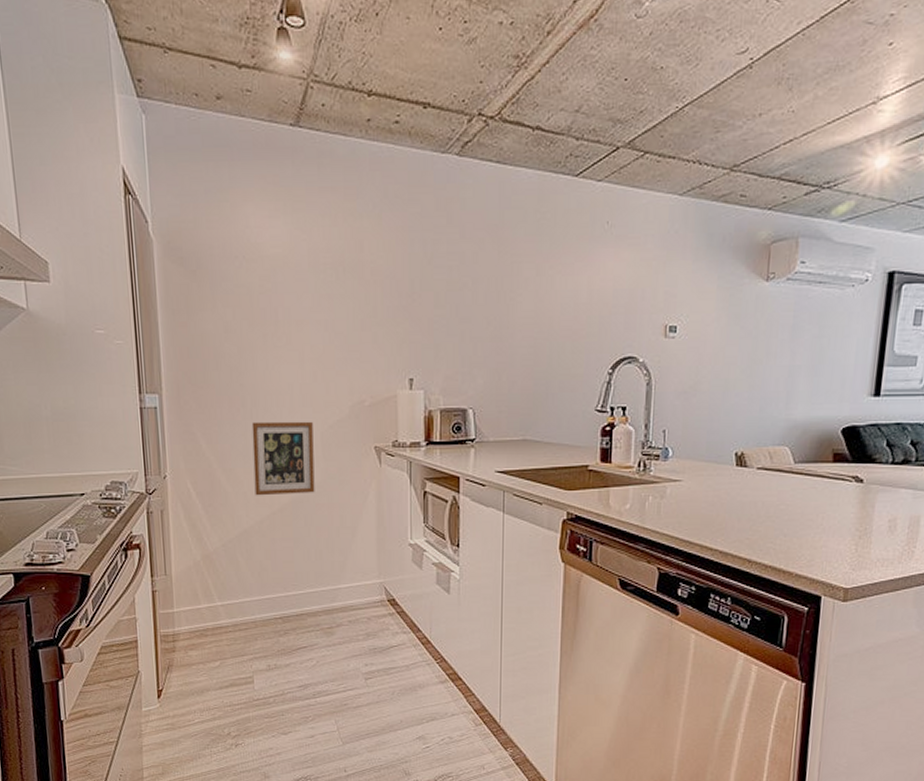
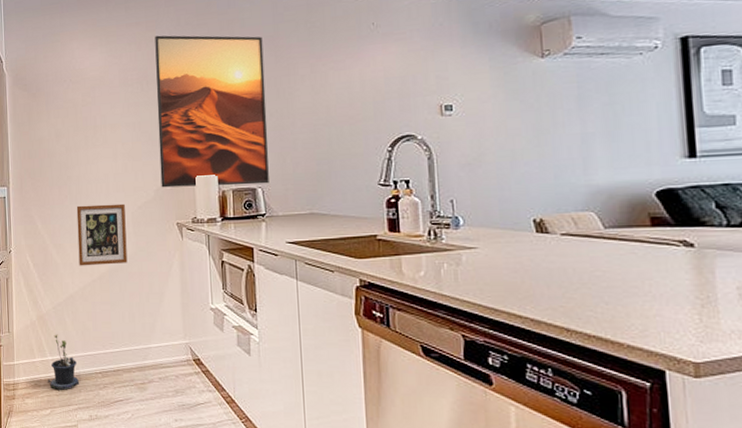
potted plant: none [216,576,256,639] -> present [48,334,80,390]
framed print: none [355,208,485,405] -> present [155,35,269,188]

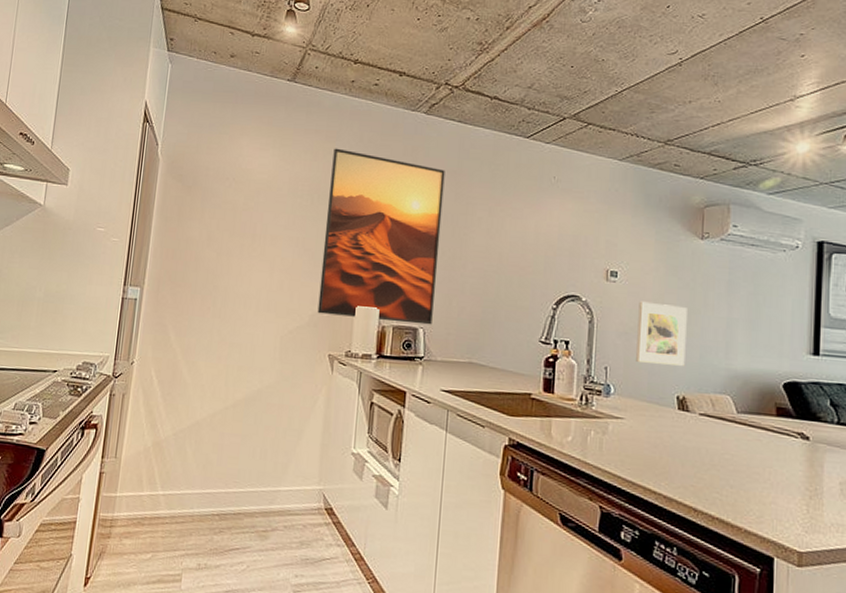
potted plant: present [48,334,80,390] -> none [154,465,192,532]
picture frame: present [76,203,128,266] -> none [212,320,274,393]
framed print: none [480,129,538,191] -> present [636,301,687,366]

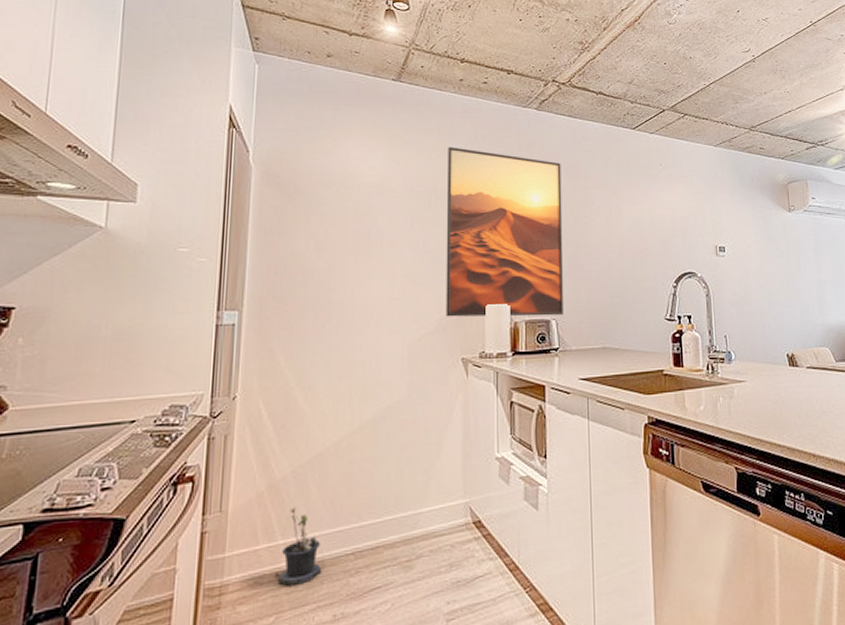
potted plant: none [154,465,192,532] -> present [275,507,322,586]
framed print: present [636,301,687,366] -> none [746,271,790,327]

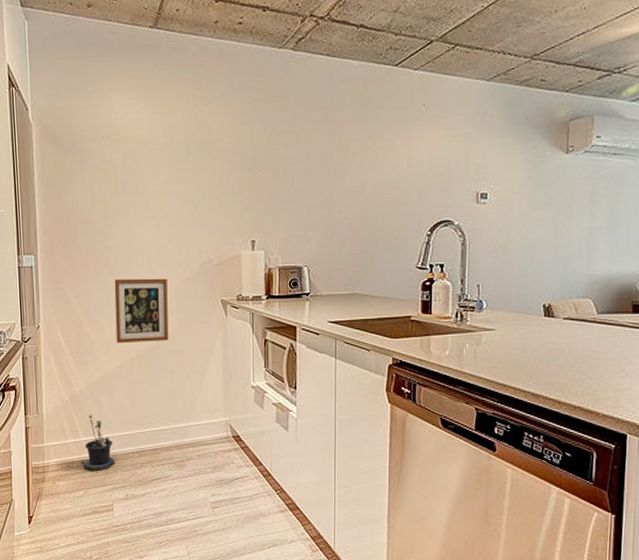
picture frame: none [334,335,400,414] -> present [114,278,169,344]
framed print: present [446,146,564,317] -> none [204,95,317,263]

